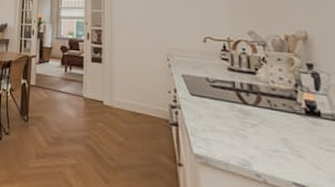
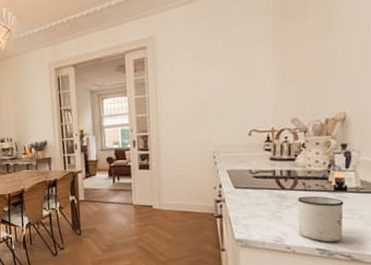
mug: none [263,115,324,178] -> present [297,196,344,242]

